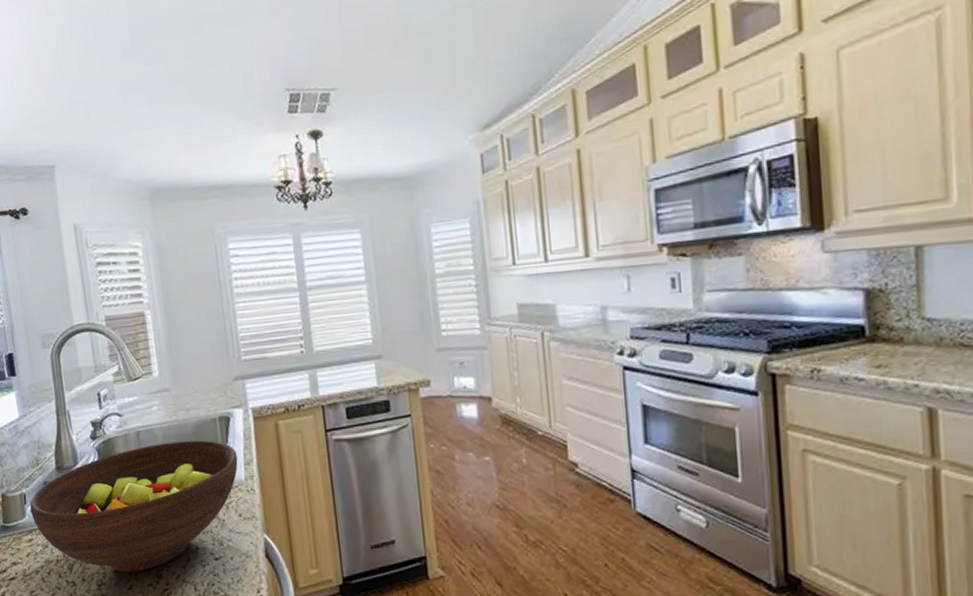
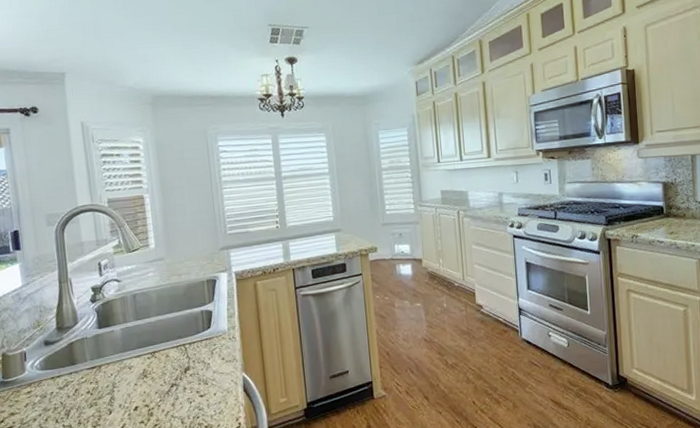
fruit bowl: present [30,440,238,573] -> none [30,299,222,414]

